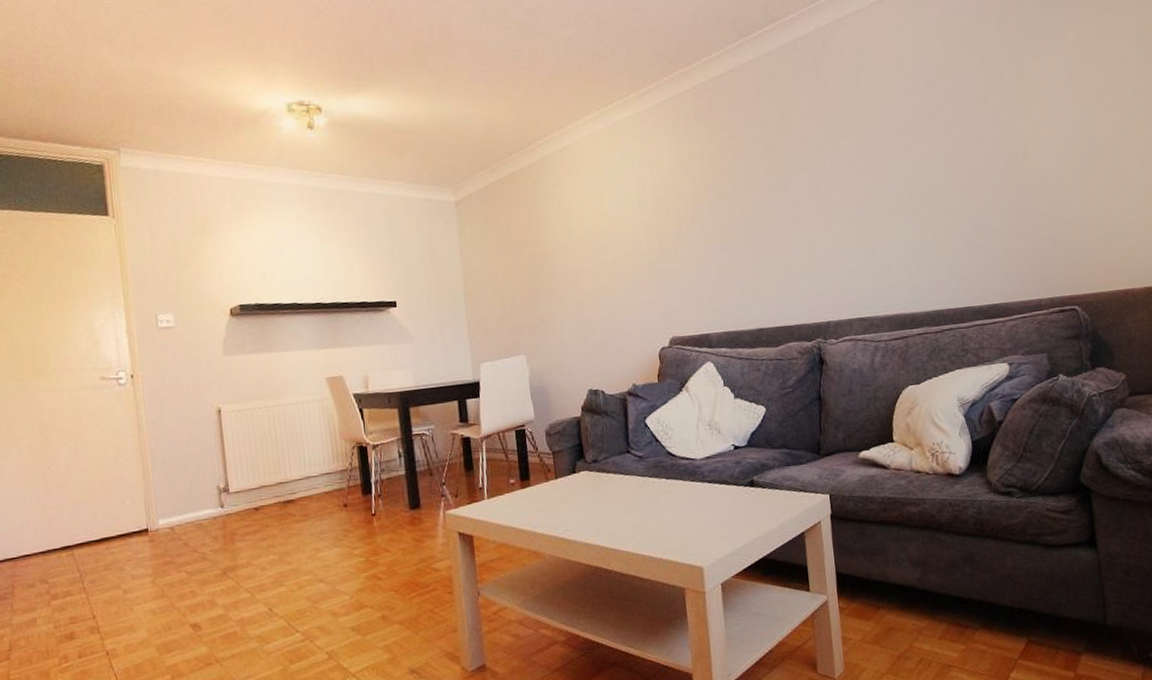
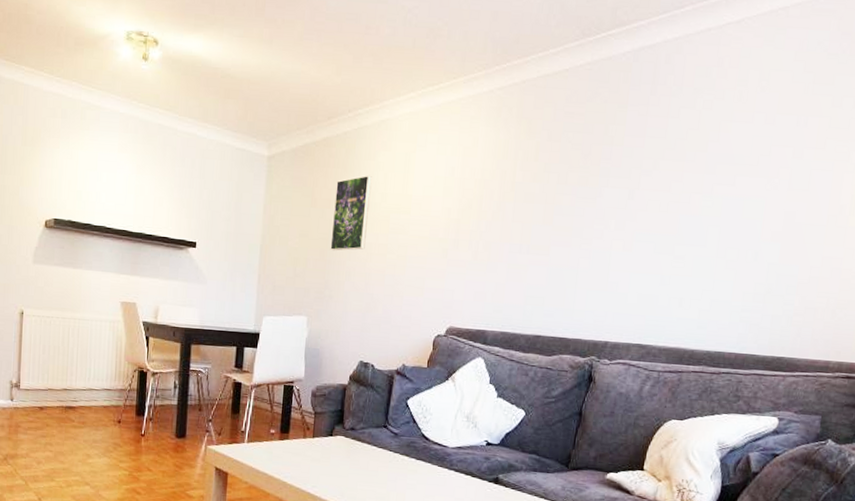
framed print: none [530,202,571,284] -> present [330,175,372,251]

